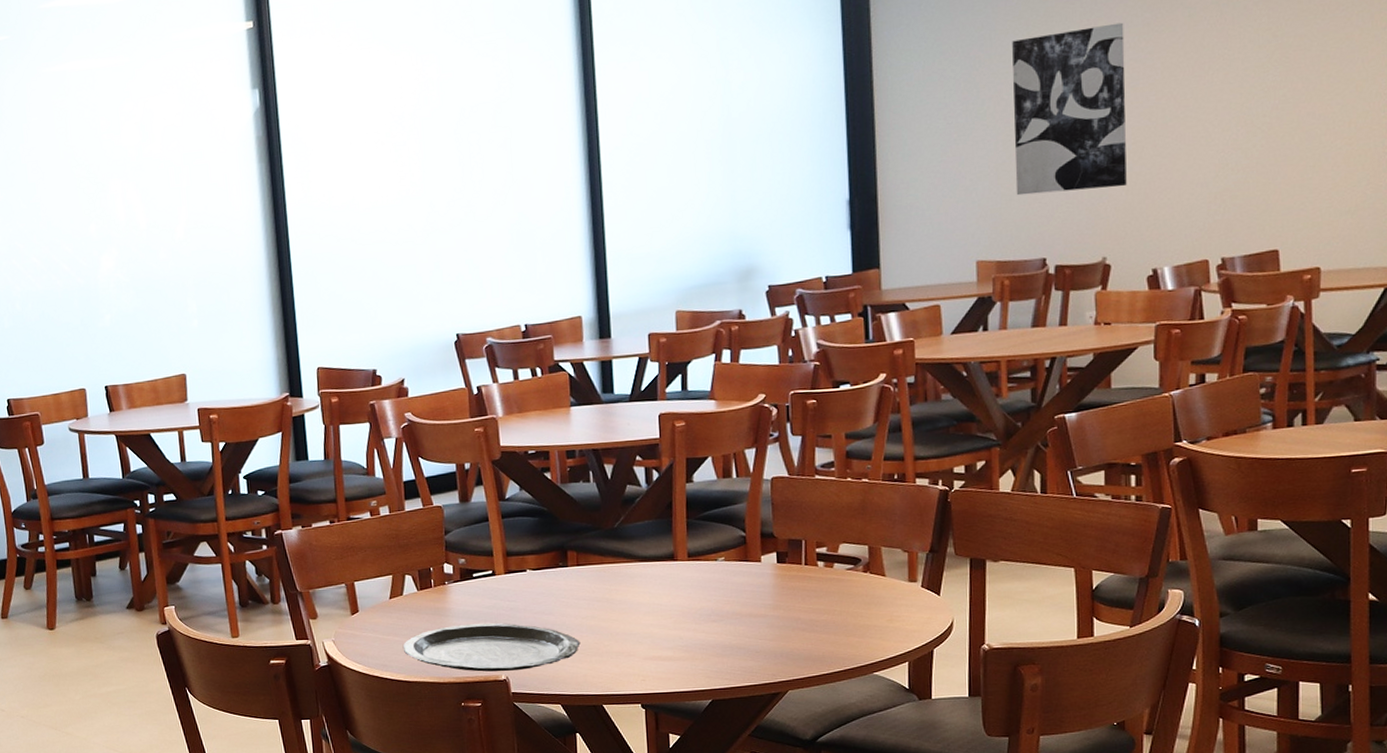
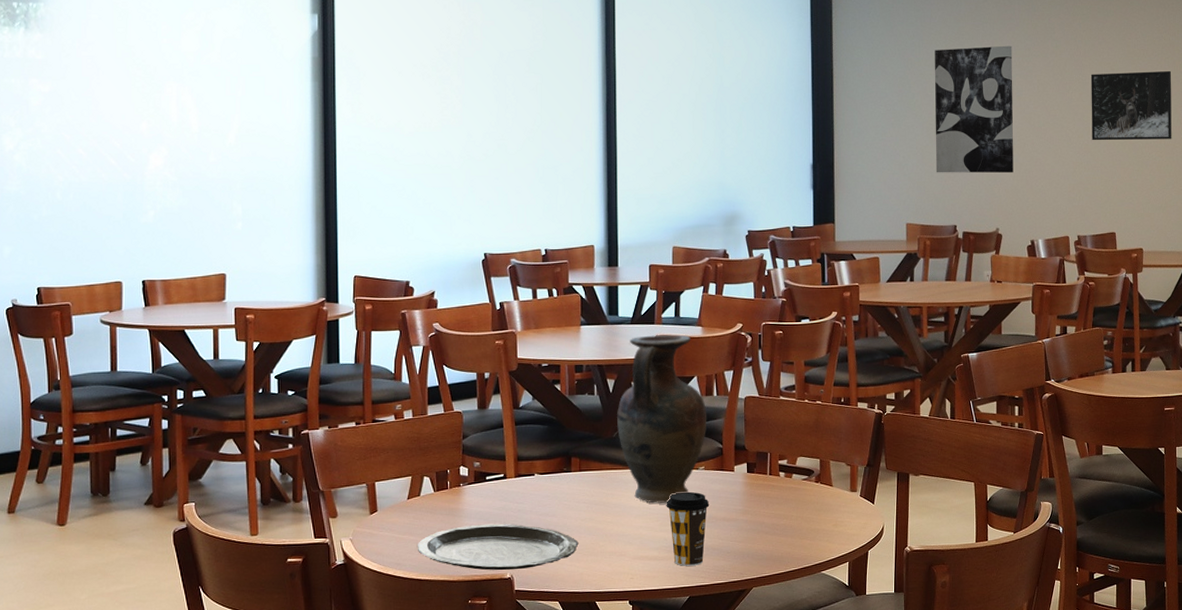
vase: none [617,410,726,599] -> present [616,334,707,503]
coffee cup: none [680,585,733,667] -> present [666,491,710,566]
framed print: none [1241,27,1367,134] -> present [1090,70,1172,141]

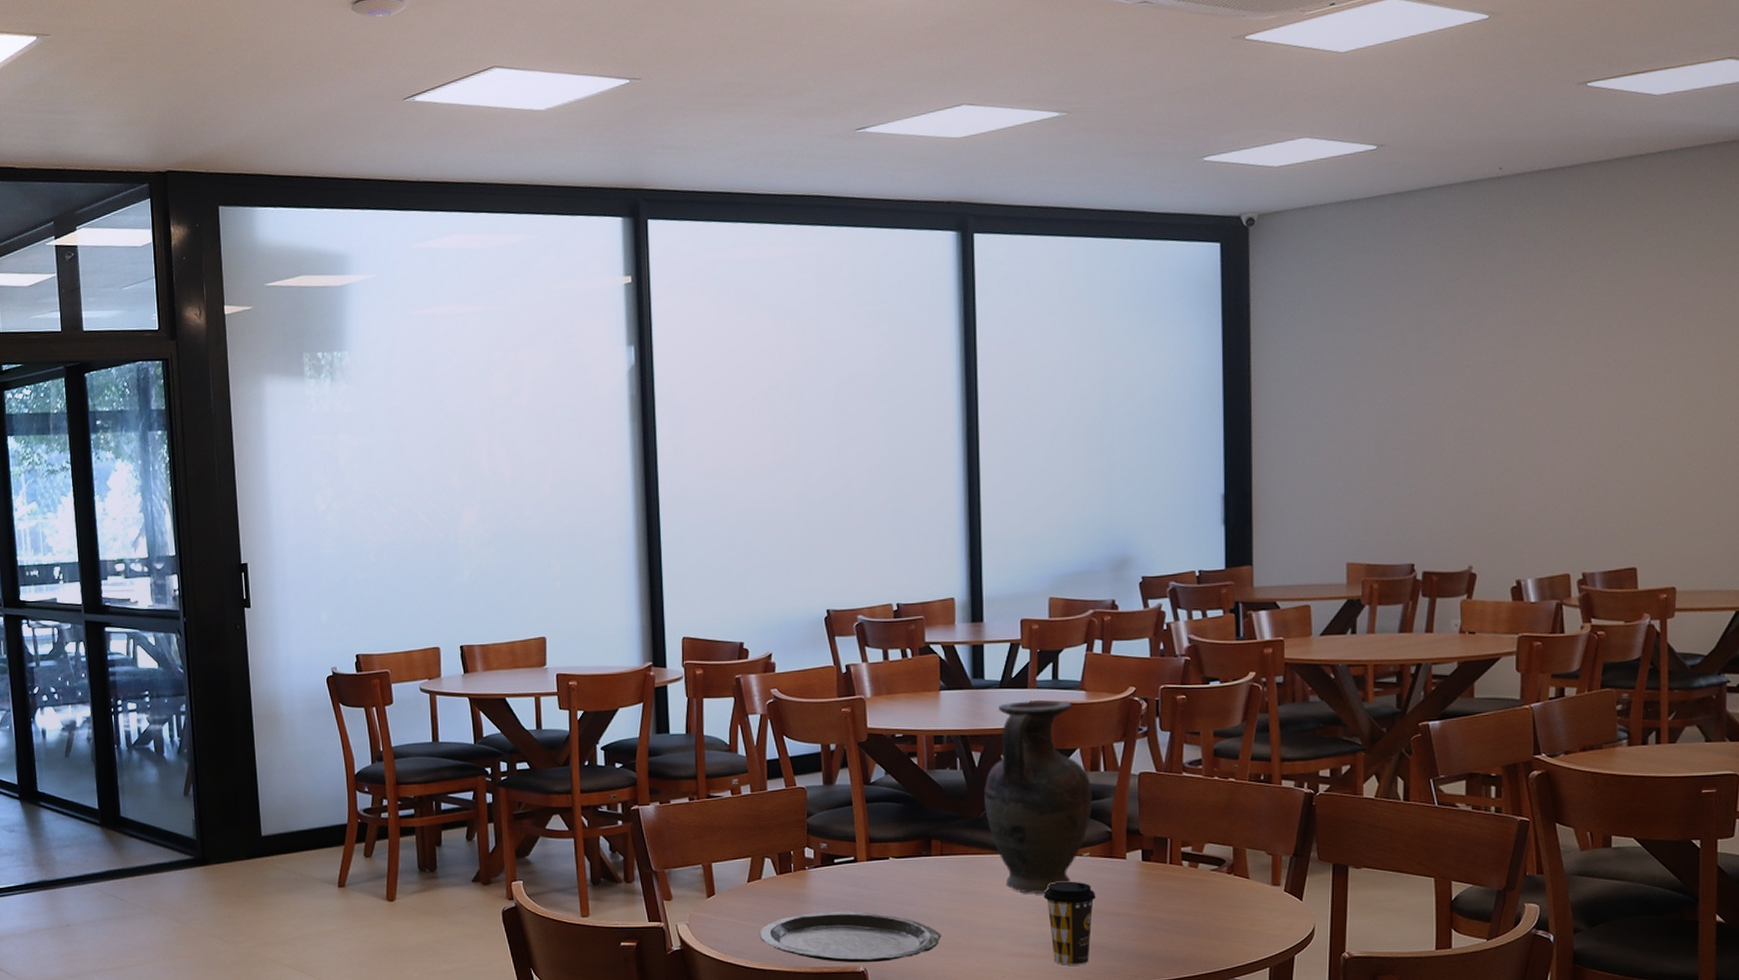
wall art: present [935,45,1013,173] -> none [1386,334,1495,500]
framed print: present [1090,70,1172,141] -> none [1605,354,1723,451]

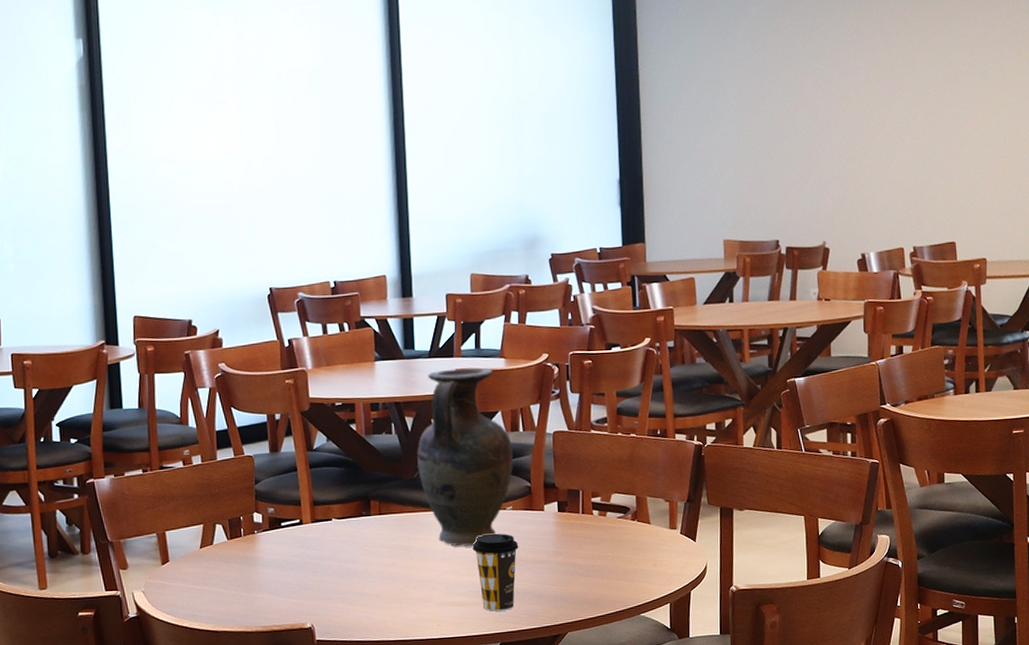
plate: present [759,911,941,962] -> none [211,571,382,620]

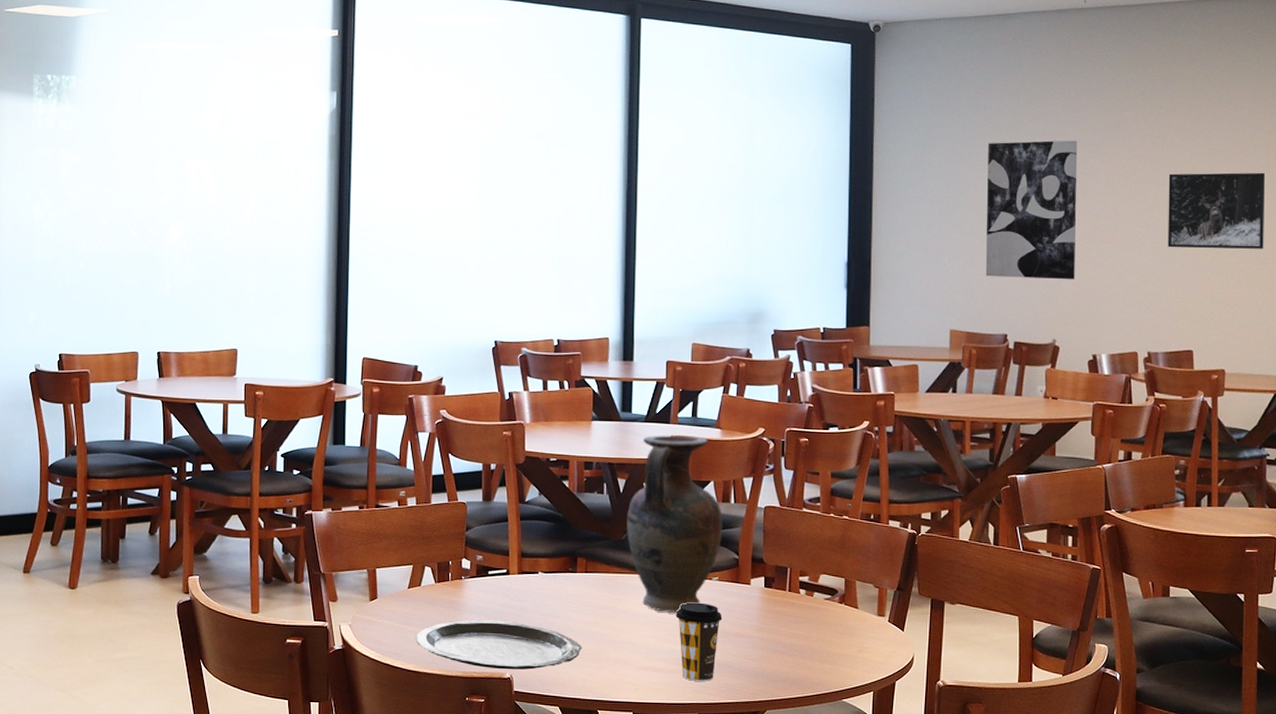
plate: none [211,571,382,620] -> present [415,620,582,670]
wall art: none [750,41,841,184] -> present [985,140,1078,280]
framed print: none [925,61,1017,142] -> present [1168,172,1265,249]

